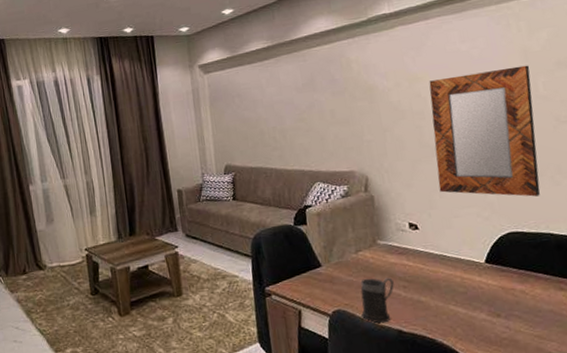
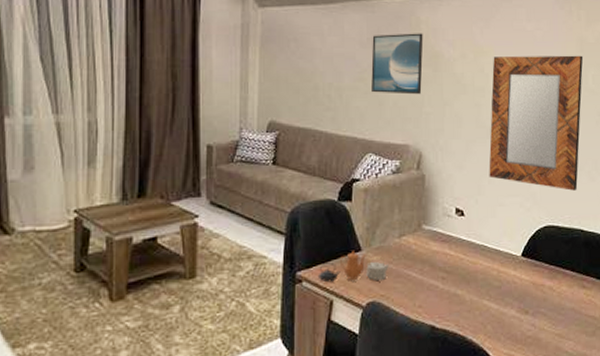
teapot: none [284,266,349,295] -> present [317,250,389,283]
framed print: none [307,71,361,130] -> present [371,33,423,95]
mug: present [360,277,394,324] -> none [396,266,433,318]

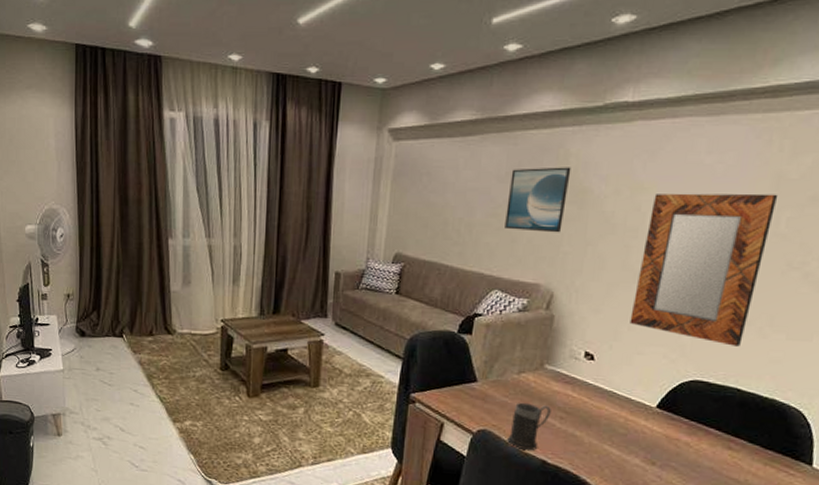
teapot: present [317,250,389,283] -> none [430,380,504,411]
mug: none [396,266,433,318] -> present [507,402,551,451]

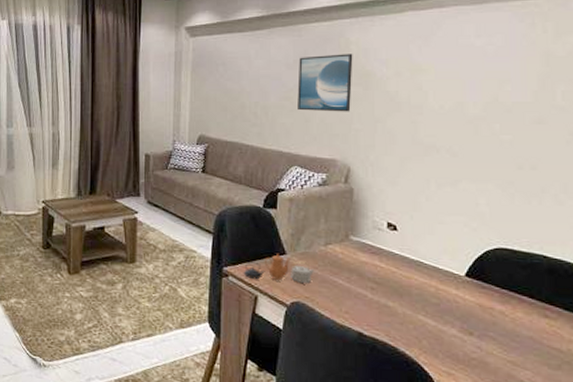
teapot: none [430,380,504,411] -> present [243,253,314,283]
mug: present [507,402,551,451] -> none [321,273,361,323]
home mirror: present [629,193,779,347] -> none [426,70,550,214]

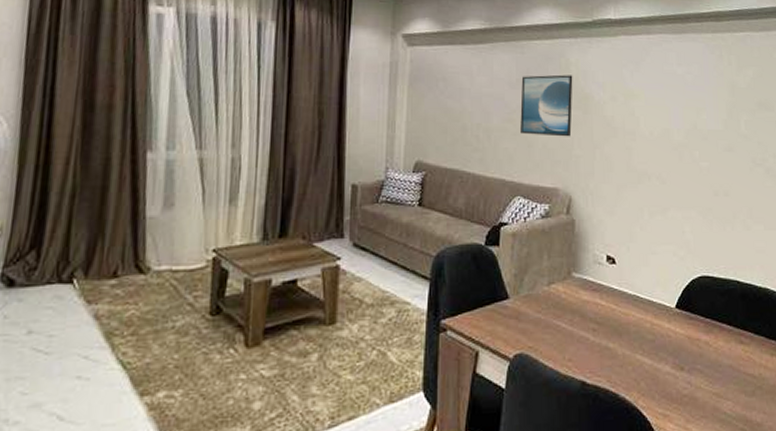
teapot: present [243,253,314,283] -> none [463,297,537,332]

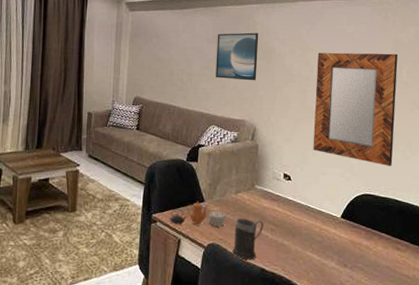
teapot: none [463,297,537,332] -> present [169,200,227,227]
mug: none [545,317,584,373] -> present [232,218,264,261]
home mirror: none [640,99,735,239] -> present [313,52,398,166]

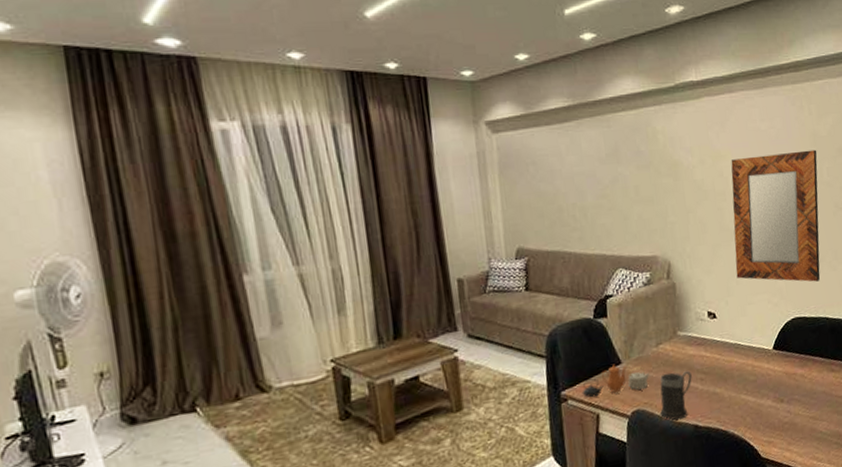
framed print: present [216,32,259,81] -> none [610,143,665,209]

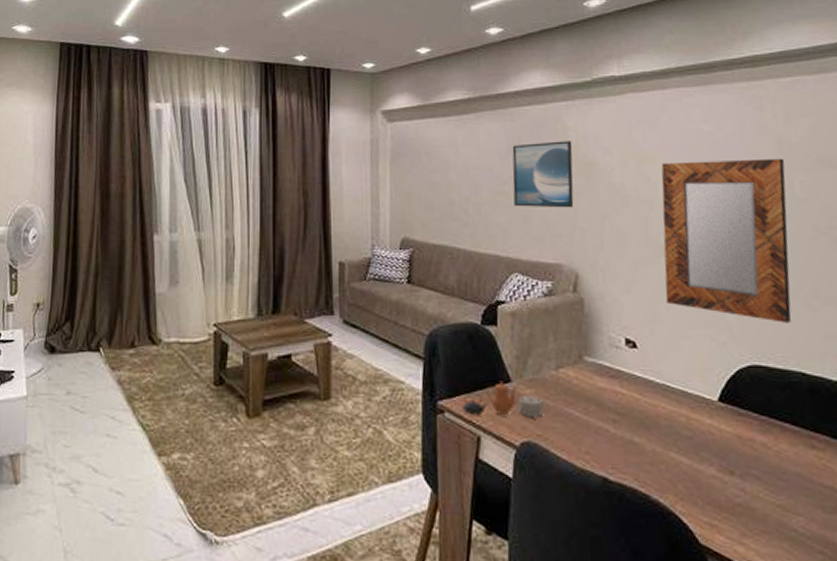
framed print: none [610,143,665,209] -> present [512,141,574,208]
mug: present [660,371,692,420] -> none [557,404,602,466]

